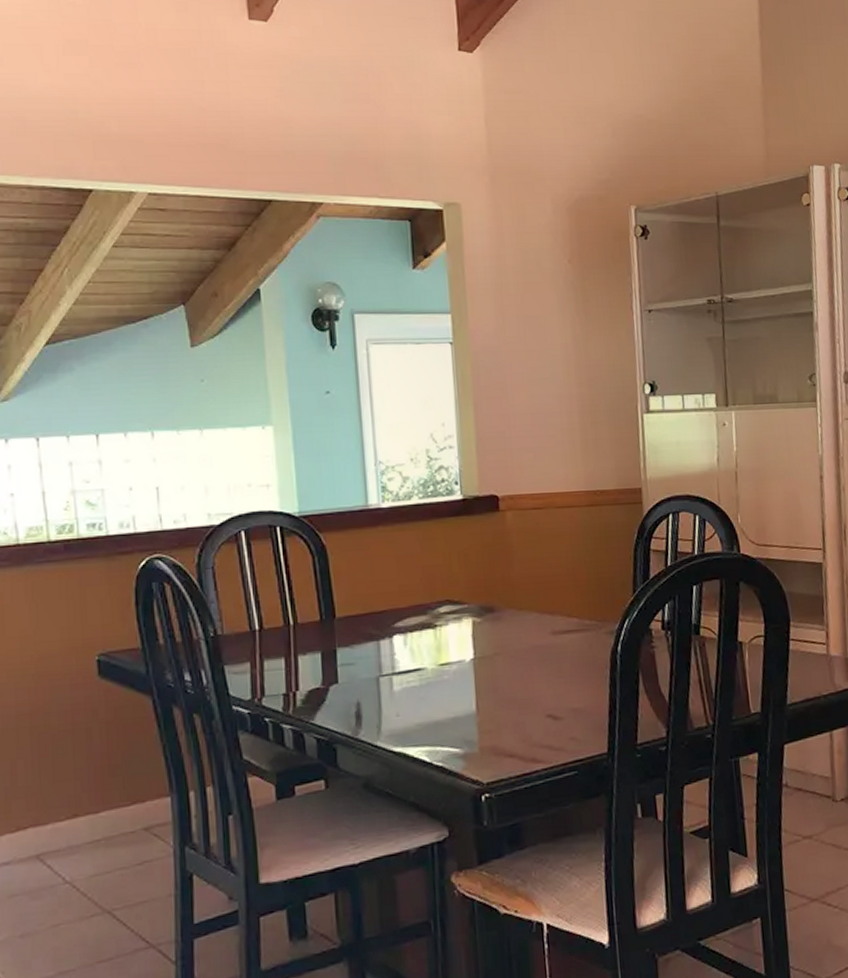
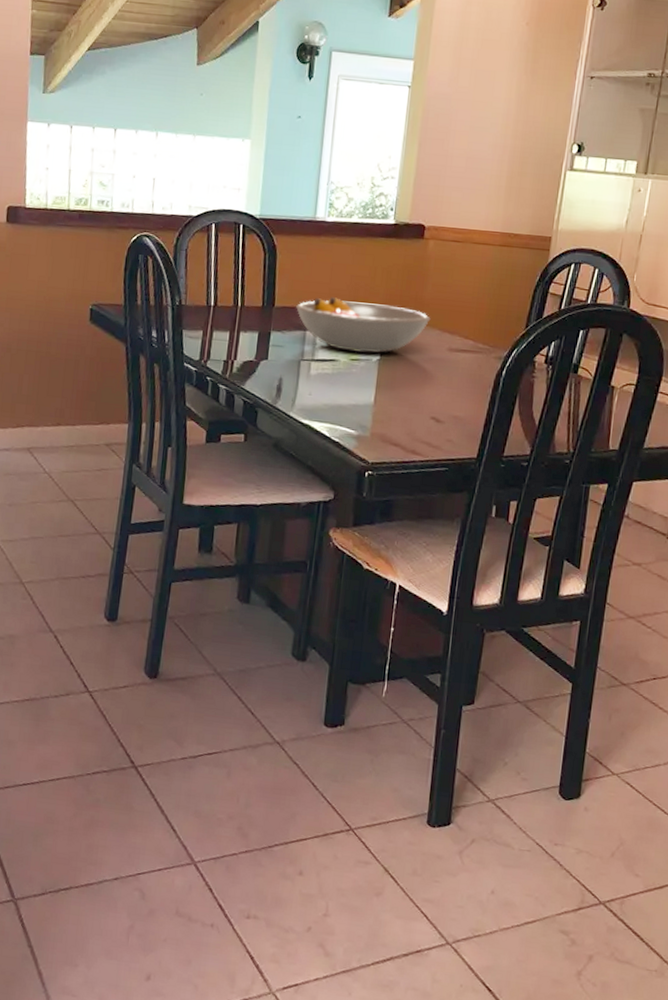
fruit bowl: none [361,593,525,656] -> present [295,297,431,353]

